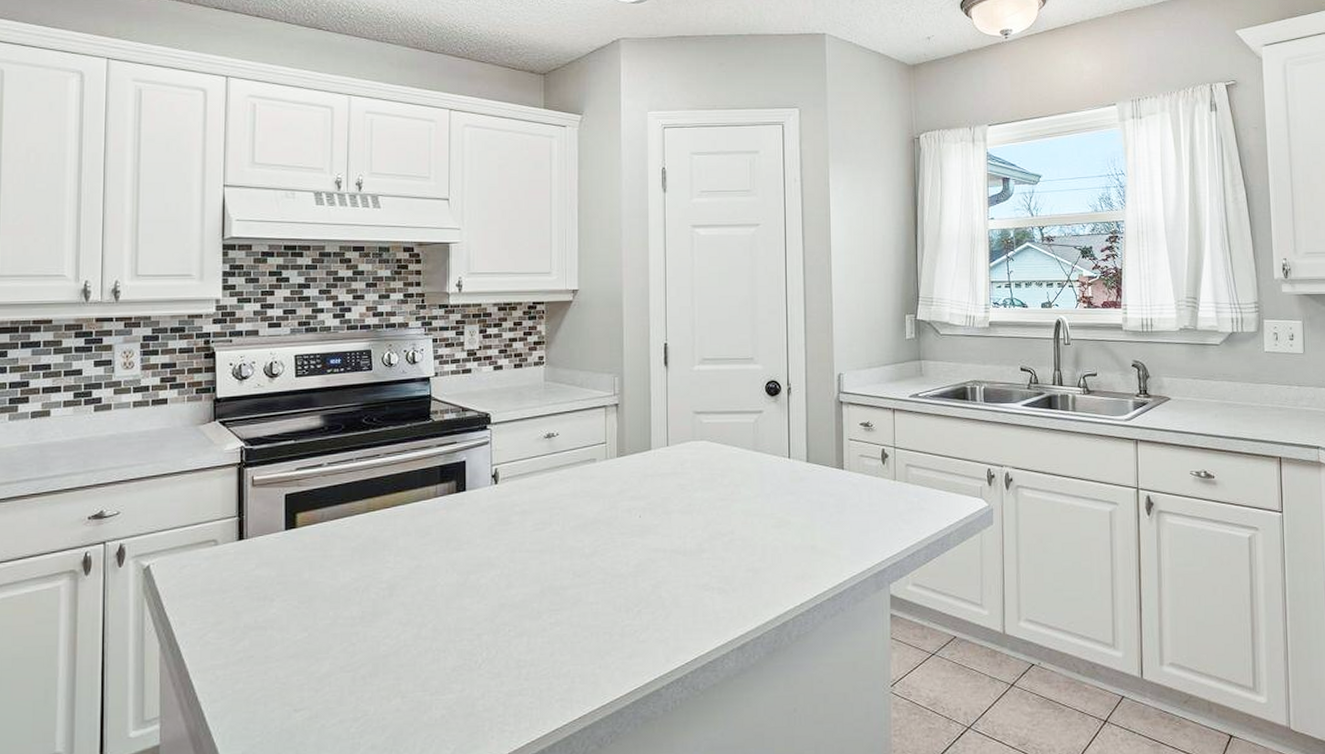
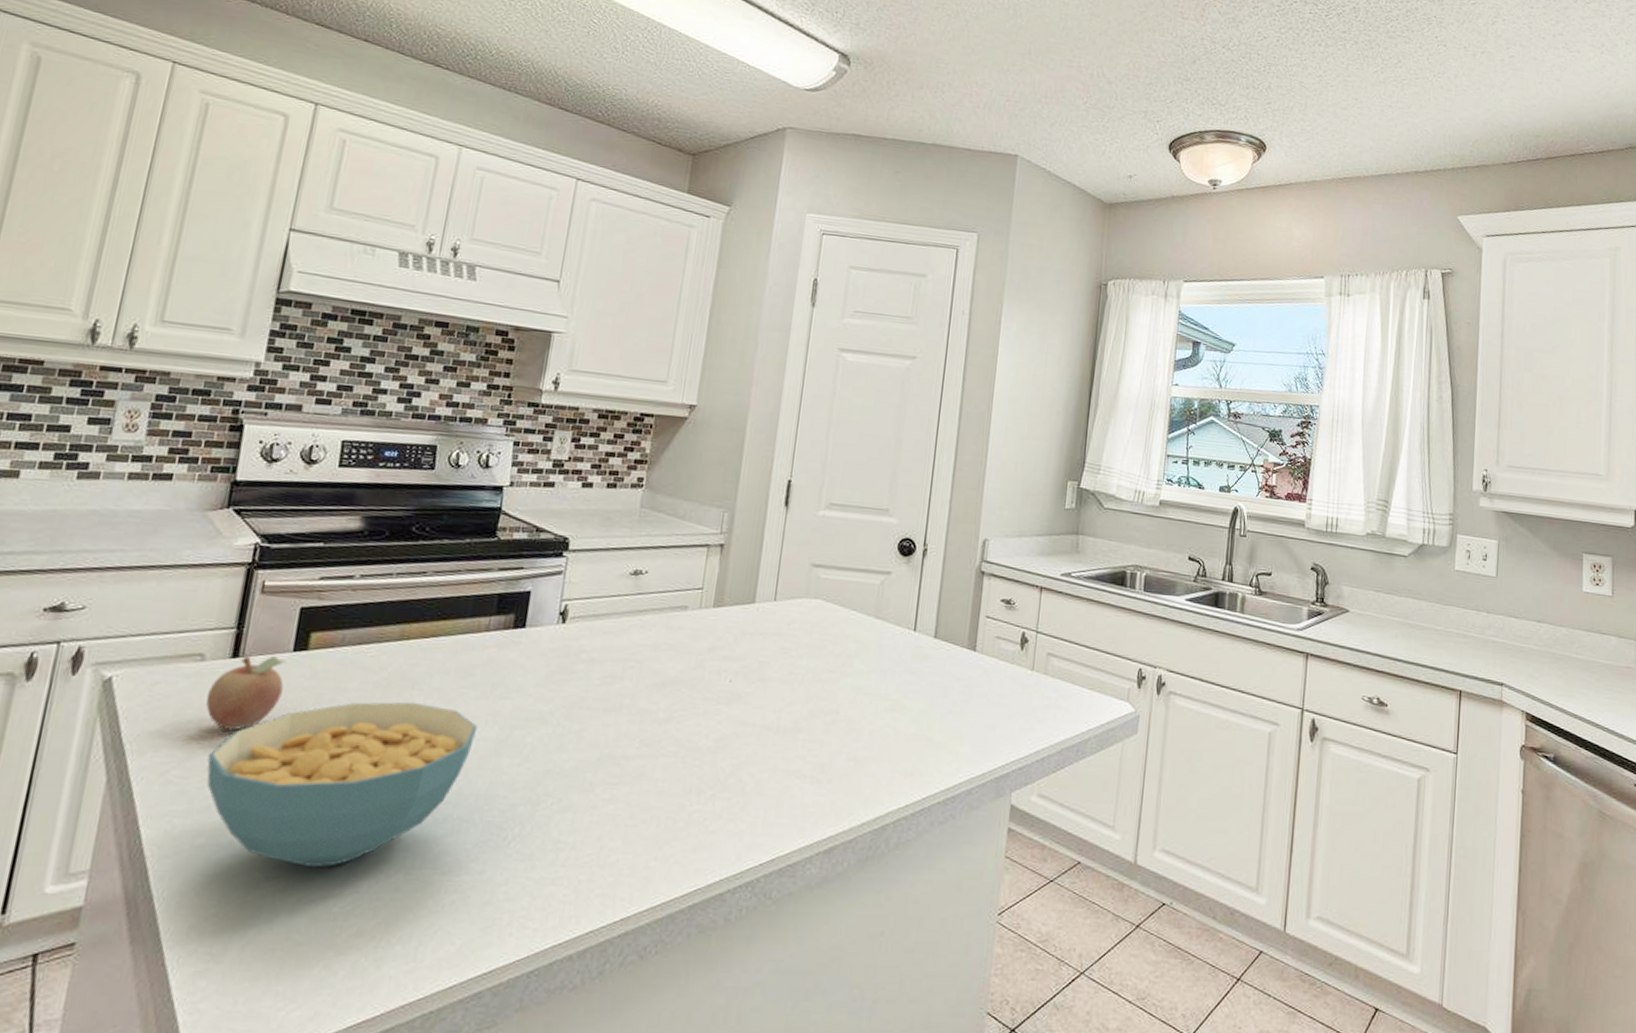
fruit: none [224,535,282,597] -> present [206,655,286,730]
cereal bowl: none [234,560,441,700] -> present [206,701,478,868]

